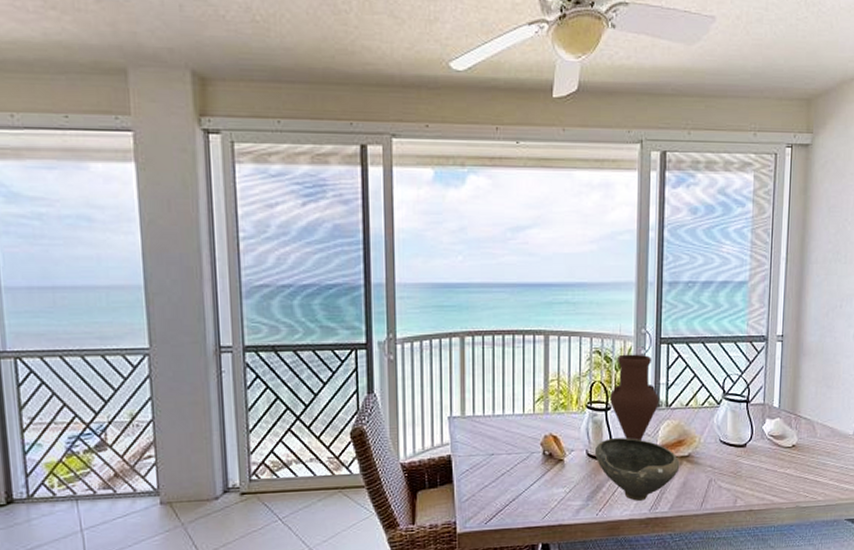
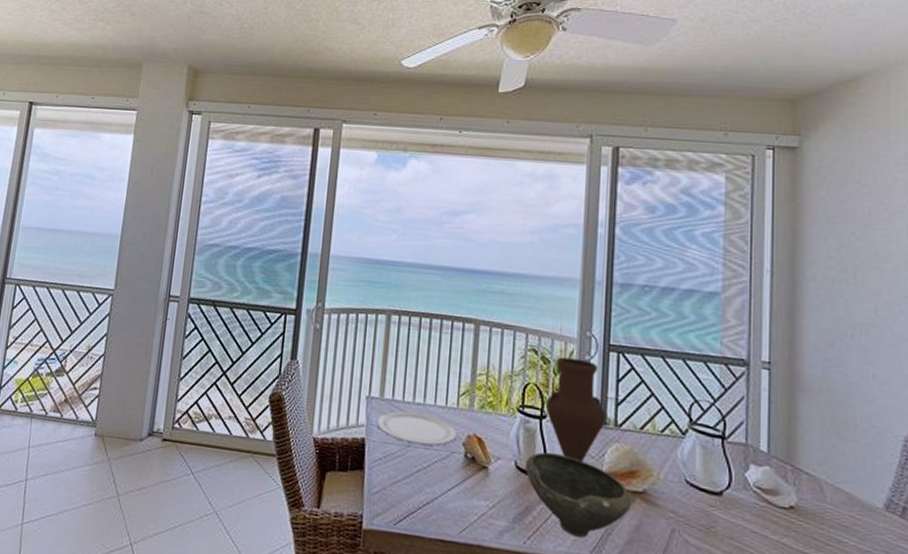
plate: none [461,423,535,452] -> present [377,410,457,446]

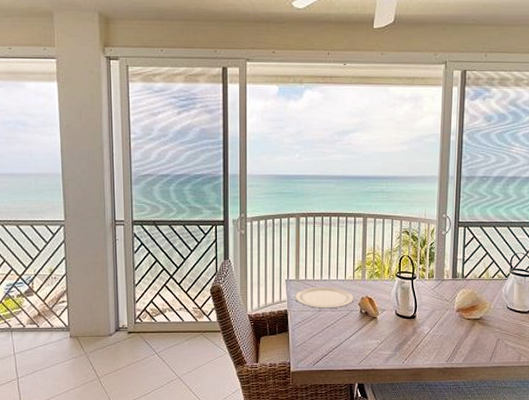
bowl: present [526,452,632,538] -> none [403,302,473,353]
vase: present [546,357,606,463] -> none [416,234,456,305]

